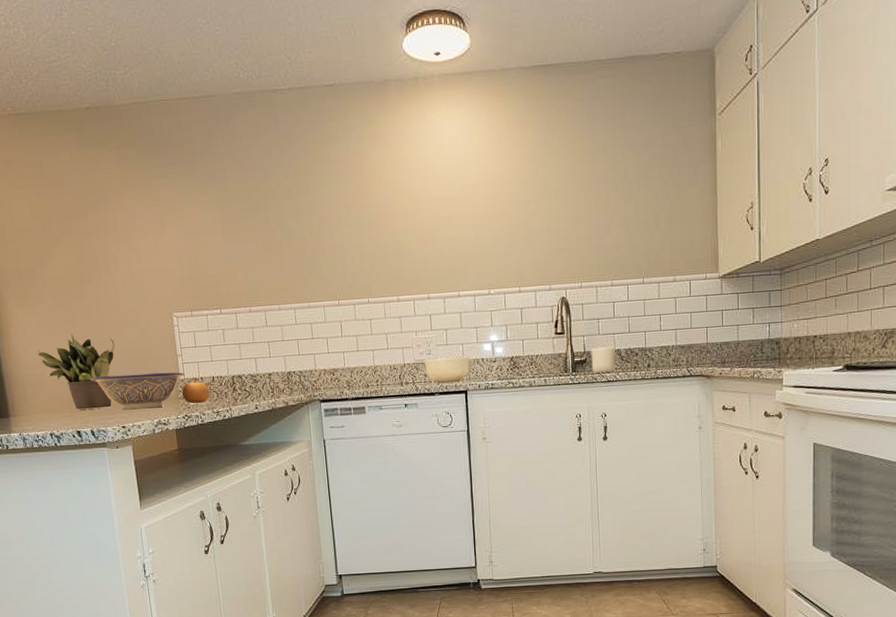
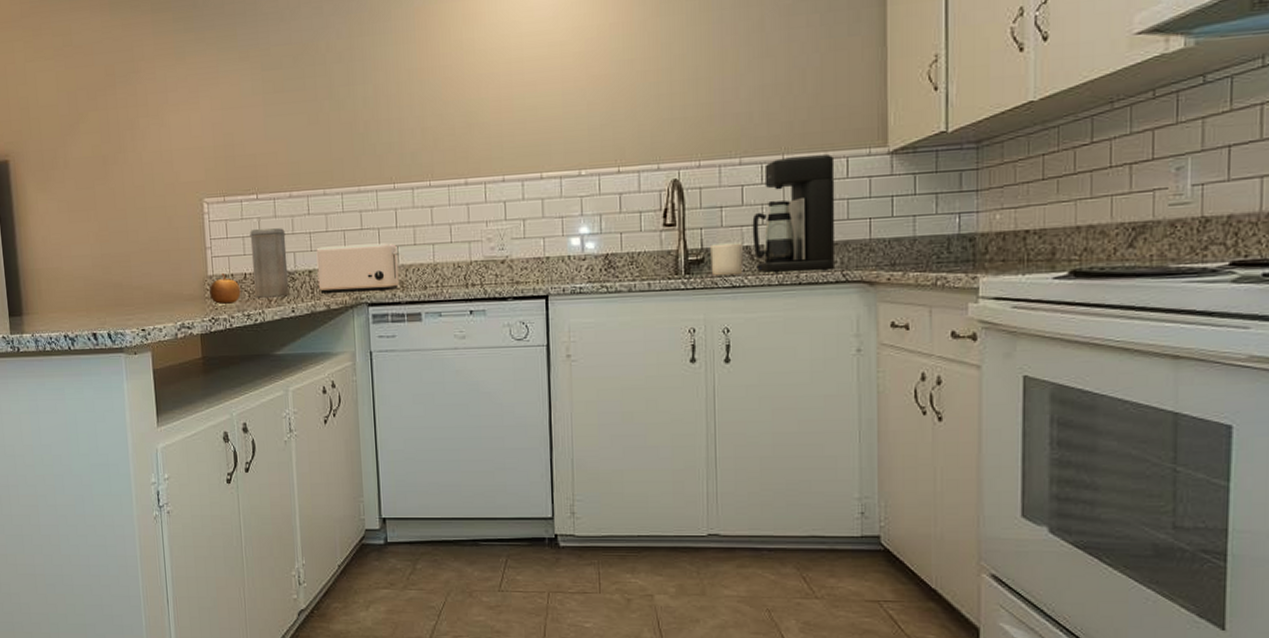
potted plant: present [37,333,115,410] -> none [55,222,139,309]
decorative bowl: present [90,372,185,410] -> none [109,267,213,310]
canister: none [215,337,253,398] -> present [250,227,290,298]
toaster: none [274,350,346,393] -> present [316,243,399,295]
bowl: present [424,357,470,384] -> none [495,253,553,287]
coffee maker: none [621,278,683,371] -> present [752,154,836,274]

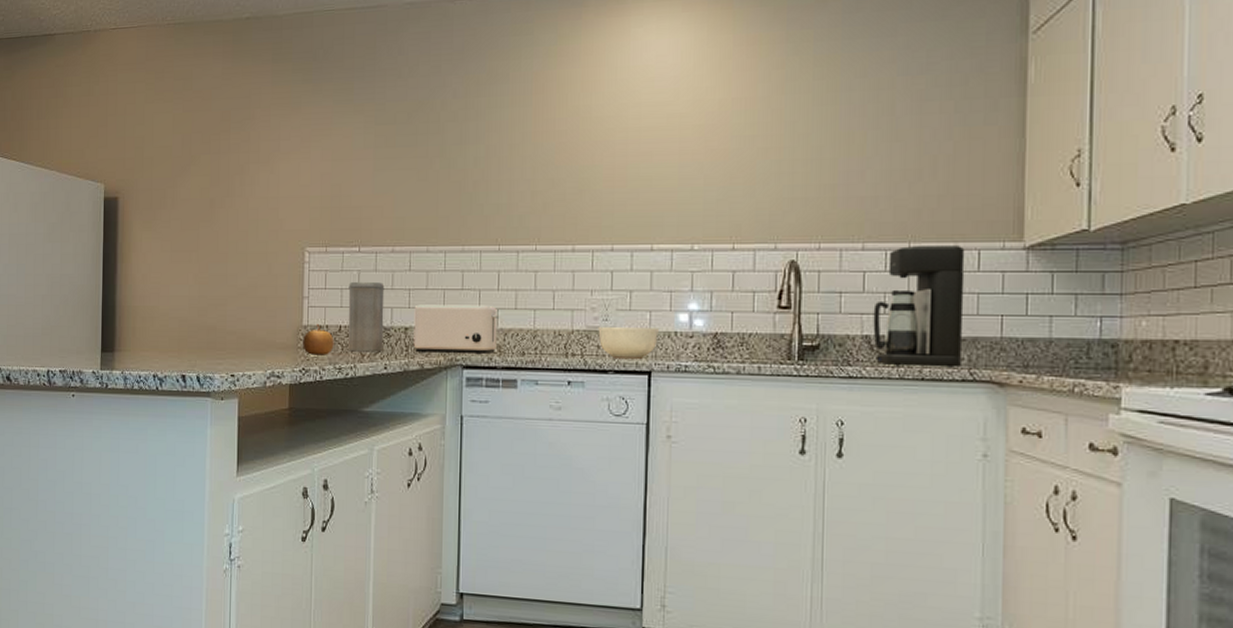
bowl: none [495,253,553,287] -> present [598,327,659,360]
mug: present [710,243,743,276] -> none [826,331,862,365]

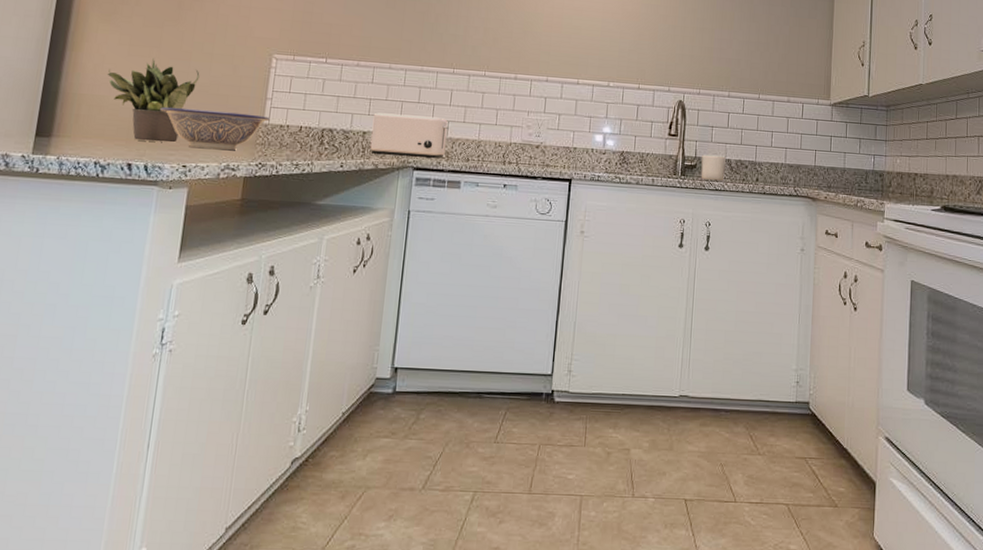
potted plant: none [154,263,237,351] -> present [107,58,200,143]
decorative bowl: none [205,313,309,357] -> present [160,107,270,151]
fruit: present [303,323,334,357] -> none [261,122,294,153]
canister: present [347,281,385,352] -> none [306,88,347,152]
bowl: present [598,327,659,360] -> none [531,142,579,170]
mug: none [826,331,862,365] -> present [701,154,726,181]
coffee maker: present [873,246,965,368] -> none [733,97,794,186]

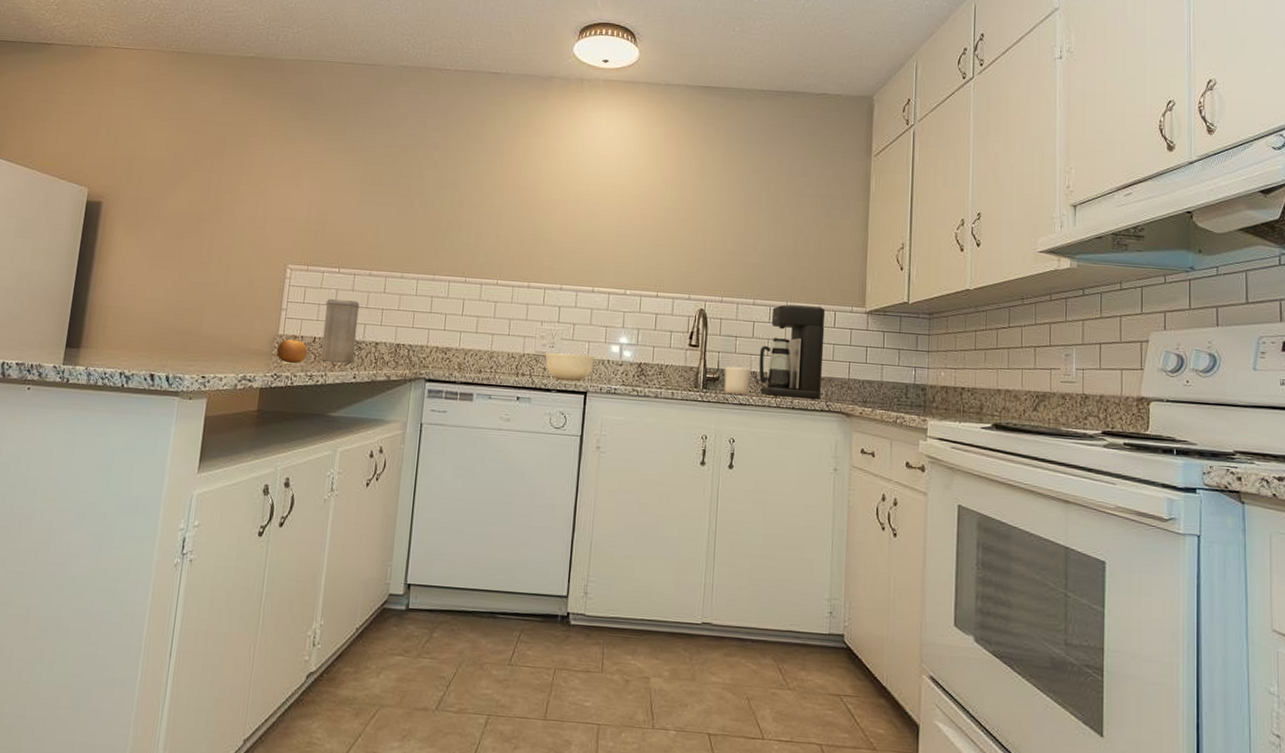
potted plant: present [107,58,200,143] -> none [131,270,218,354]
decorative bowl: present [160,107,270,151] -> none [180,318,285,362]
fruit: none [261,122,294,153] -> present [277,333,308,364]
canister: none [306,88,347,152] -> present [319,298,360,363]
toaster: present [370,112,449,159] -> none [382,323,461,371]
bowl: none [531,142,579,170] -> present [545,352,595,382]
coffee maker: none [733,97,794,186] -> present [758,304,826,400]

